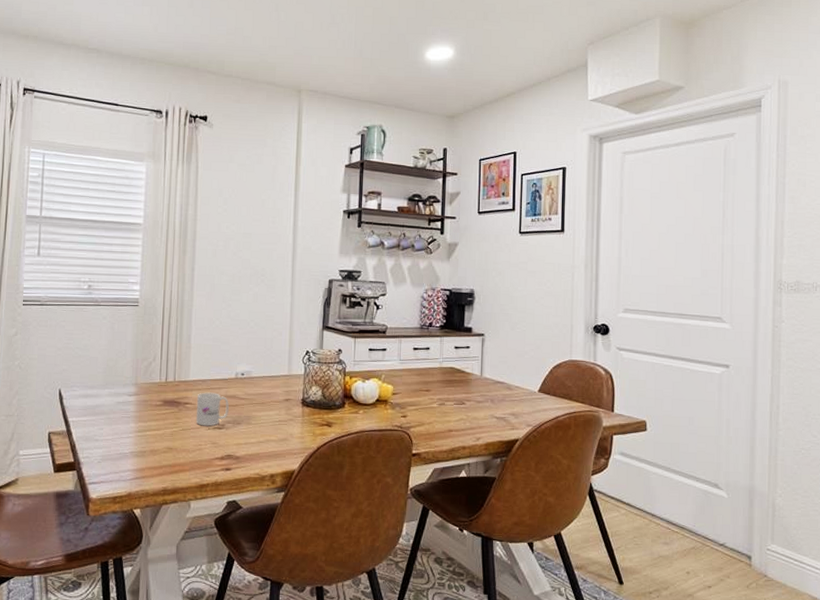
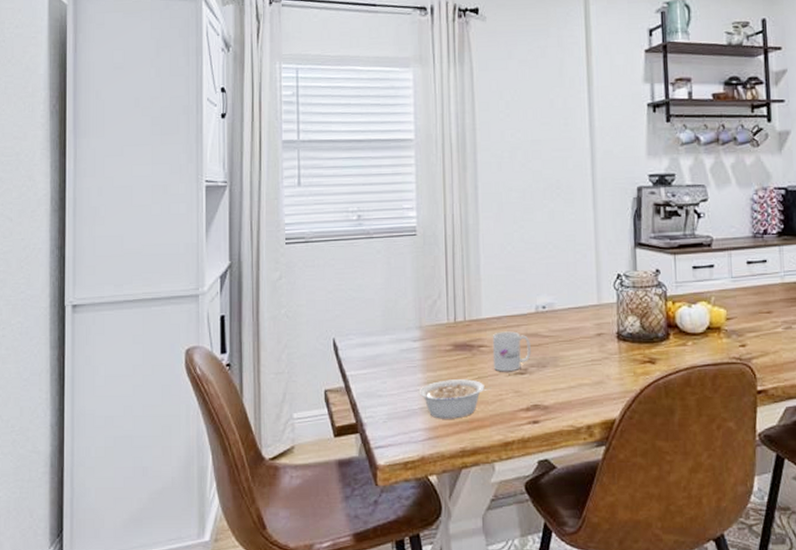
legume: none [130,430,192,463] -> present [418,379,491,419]

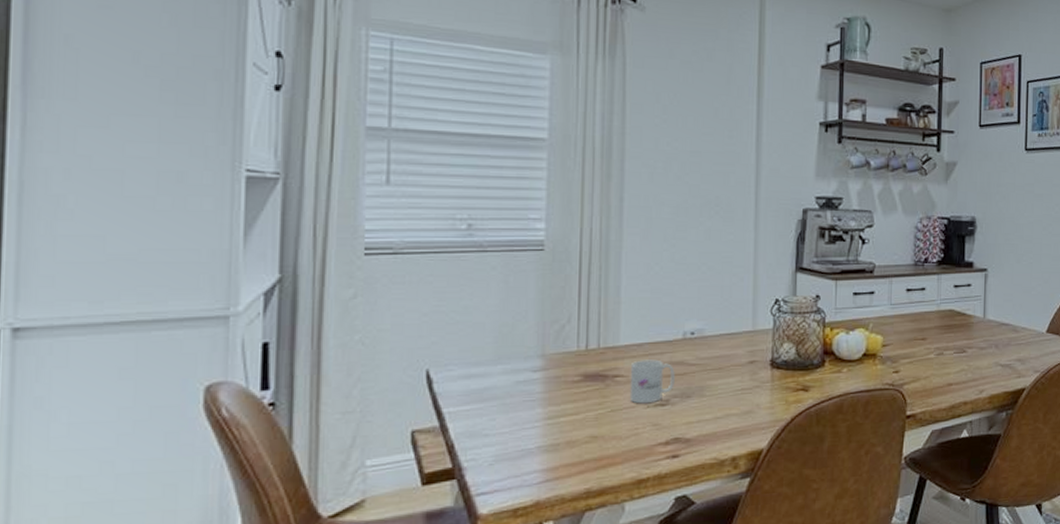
legume: present [418,379,491,419] -> none [536,413,626,458]

